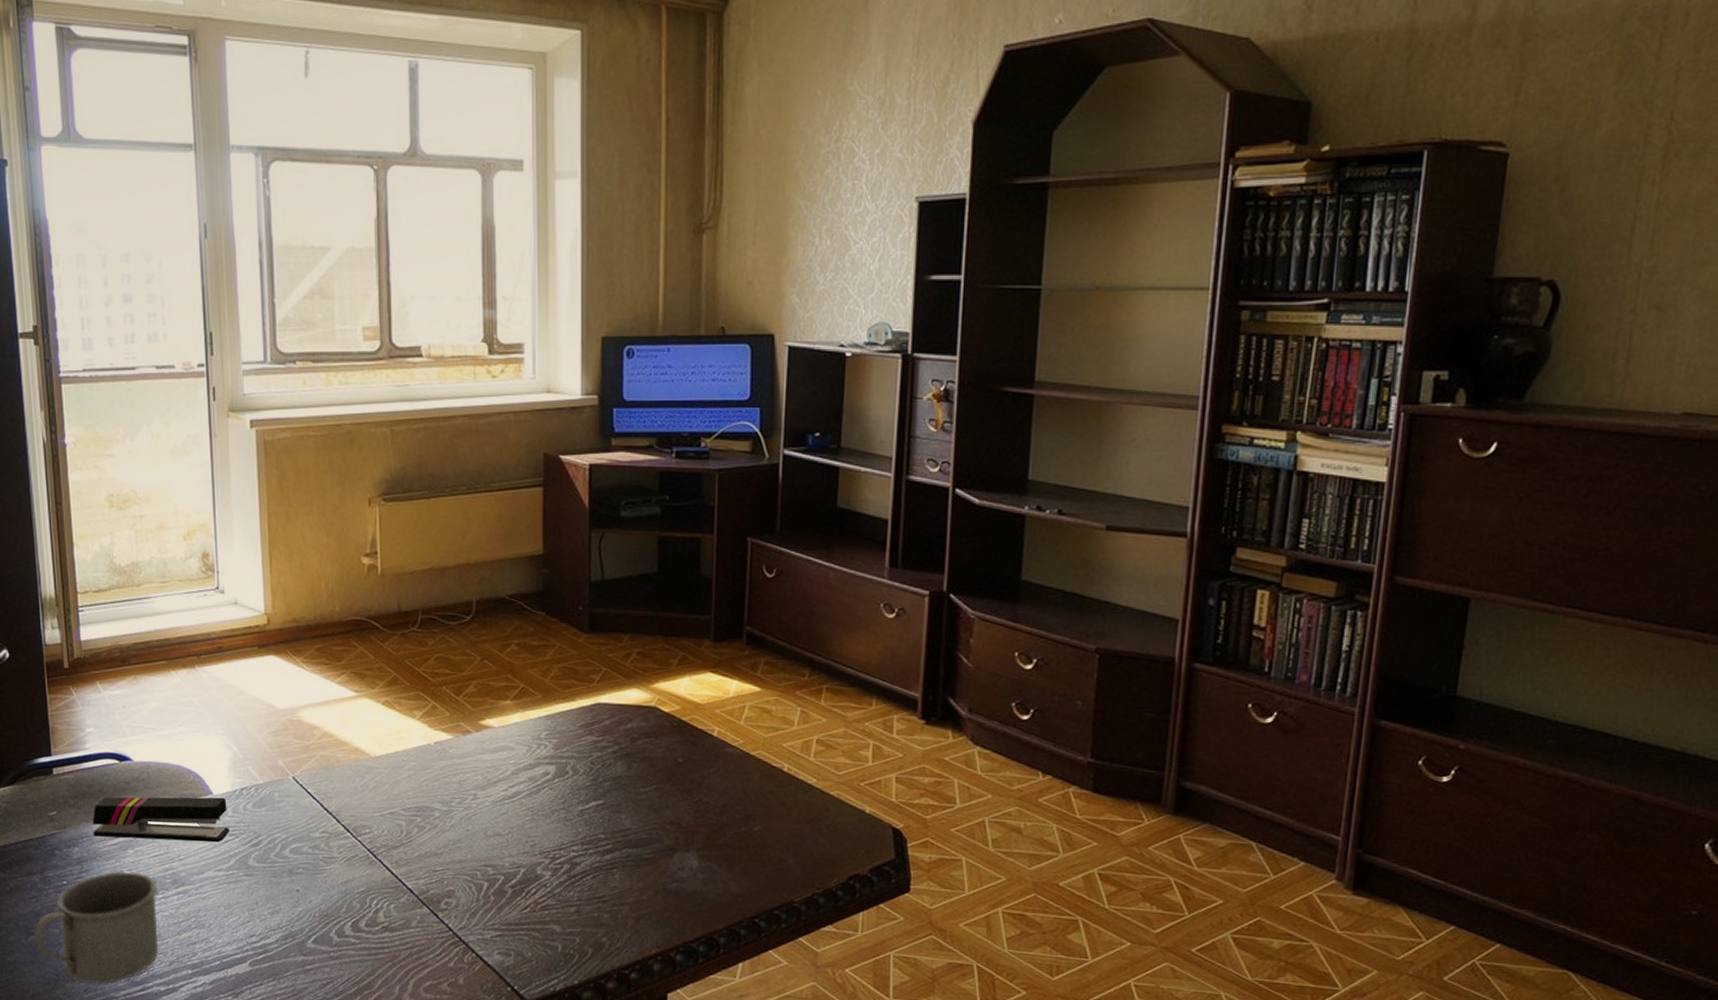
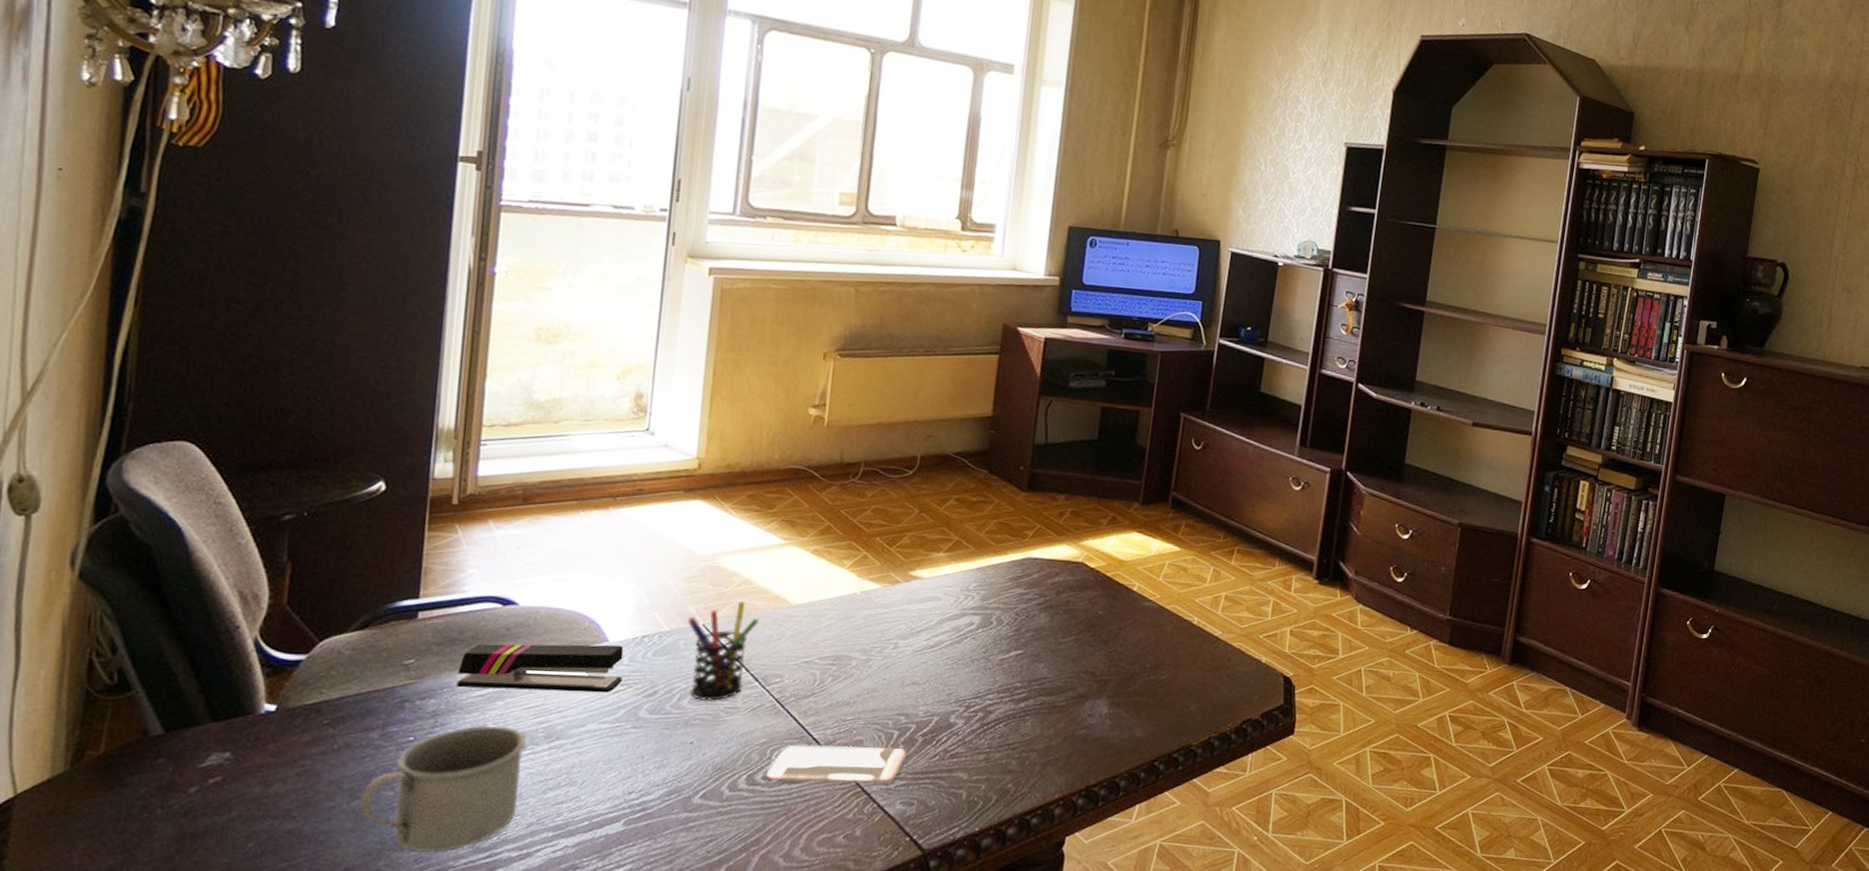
pen holder: none [278,754,343,852] -> present [687,602,760,702]
smartphone: none [368,894,498,934] -> present [765,745,906,784]

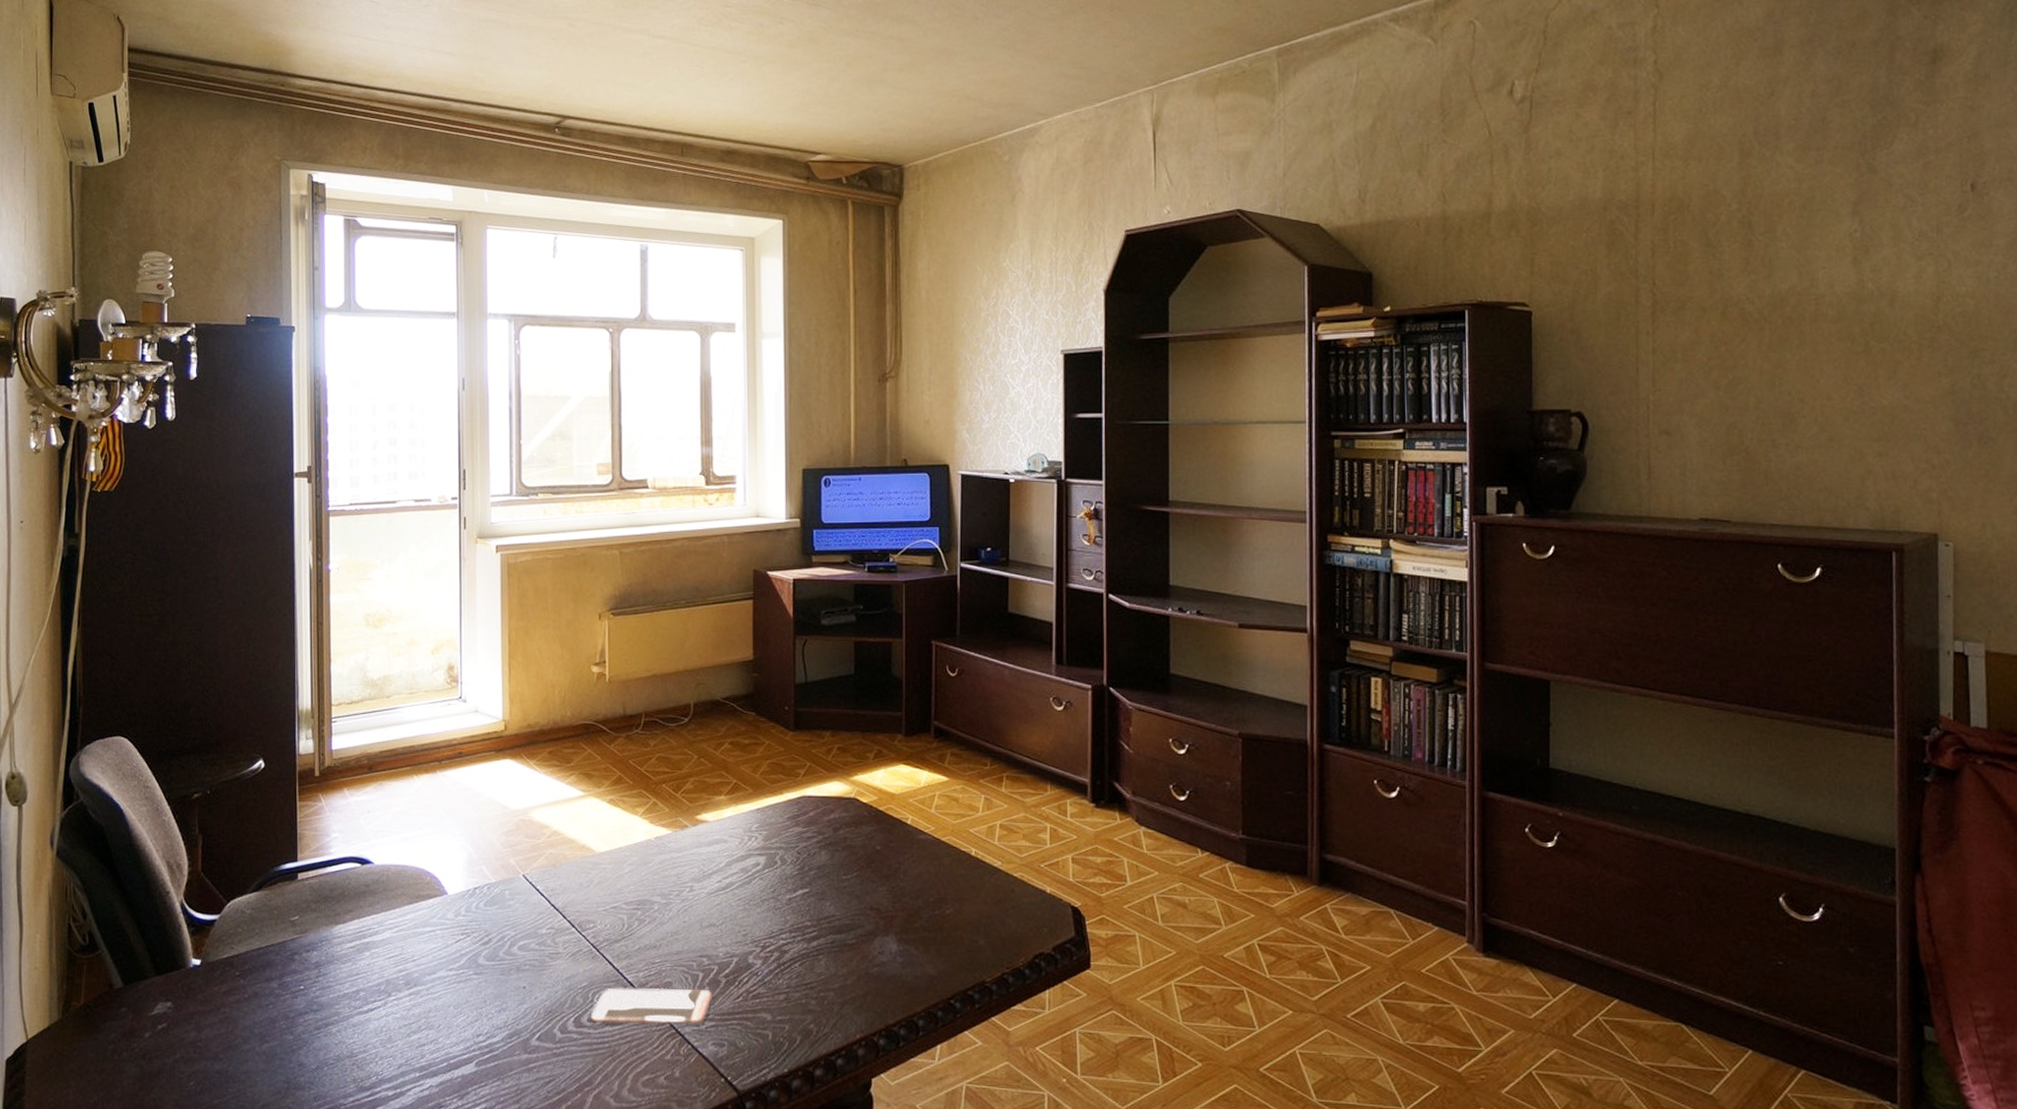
mug: present [359,725,526,853] -> none [268,974,390,1092]
stapler: present [456,643,624,693] -> none [332,897,462,942]
pen holder: present [687,602,760,702] -> none [509,852,570,948]

